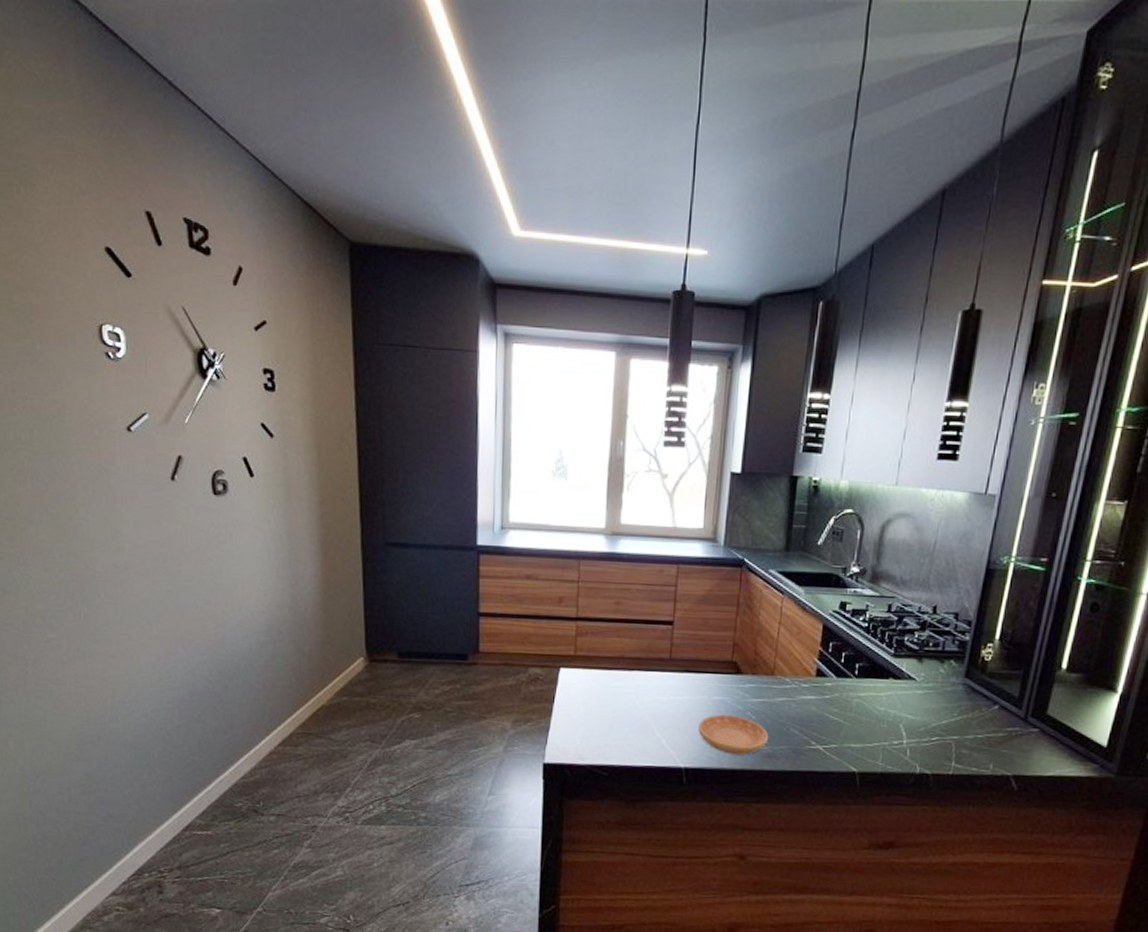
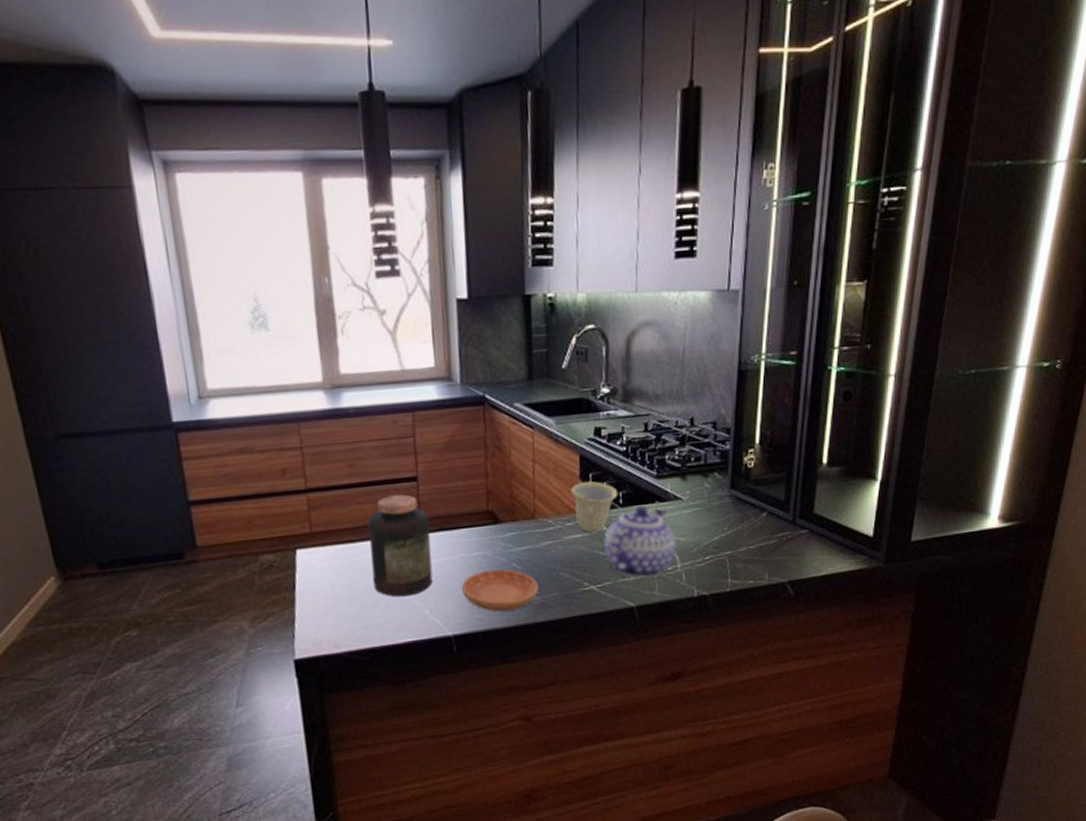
jar: none [621,634,678,725] -> present [368,494,433,597]
cup: none [810,649,855,697] -> present [570,481,619,533]
teapot: none [833,680,905,748] -> present [603,506,676,579]

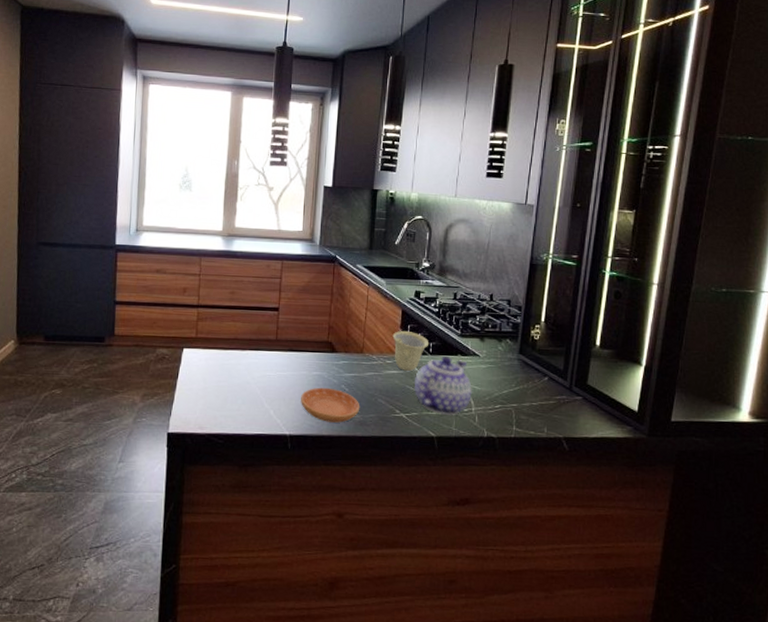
jar: present [368,494,433,597] -> none [235,319,283,398]

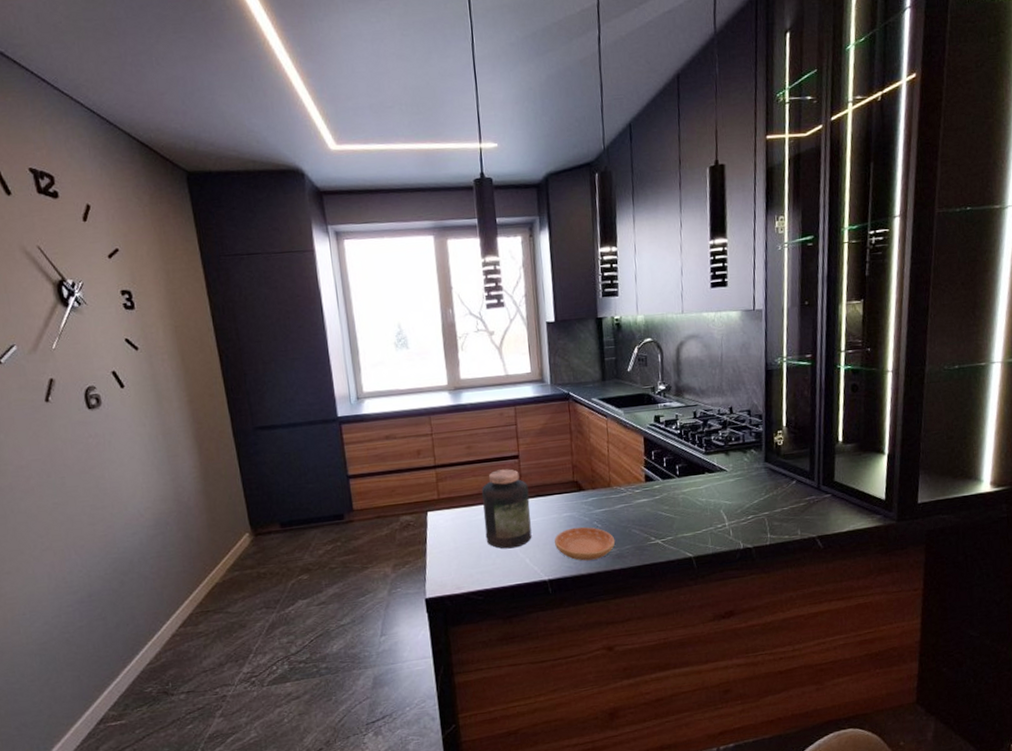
jar: none [235,319,283,398] -> present [482,469,532,549]
cup: present [392,331,430,371] -> none [637,457,676,498]
teapot: present [413,356,472,415] -> none [665,476,724,535]

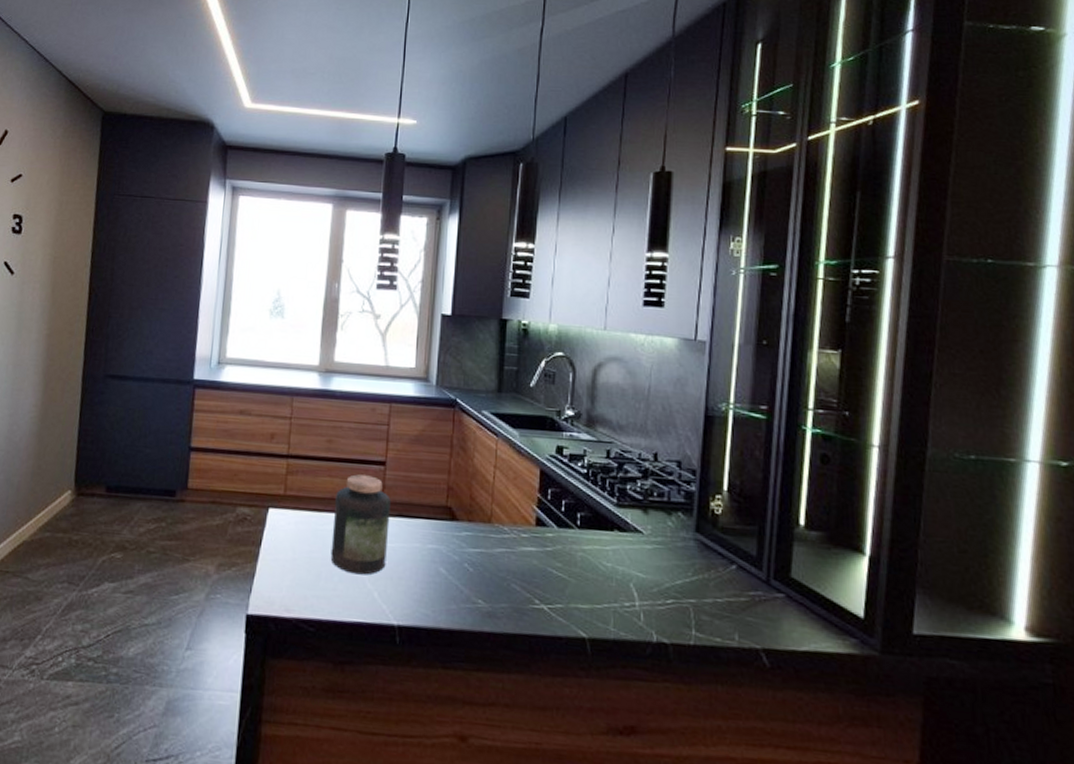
saucer: present [555,526,616,561] -> none [412,565,489,613]

